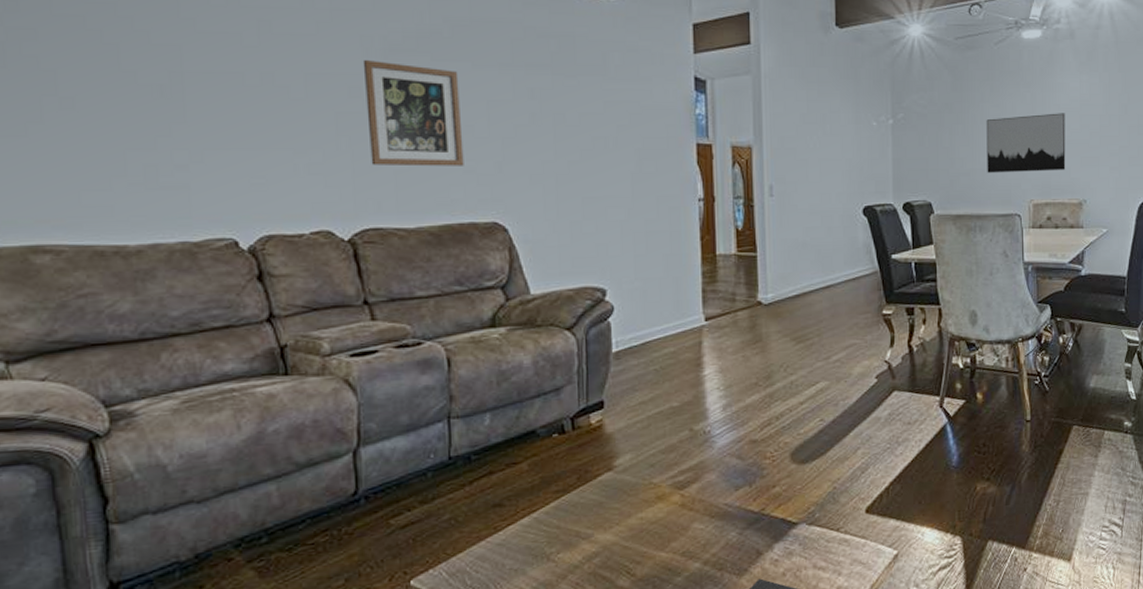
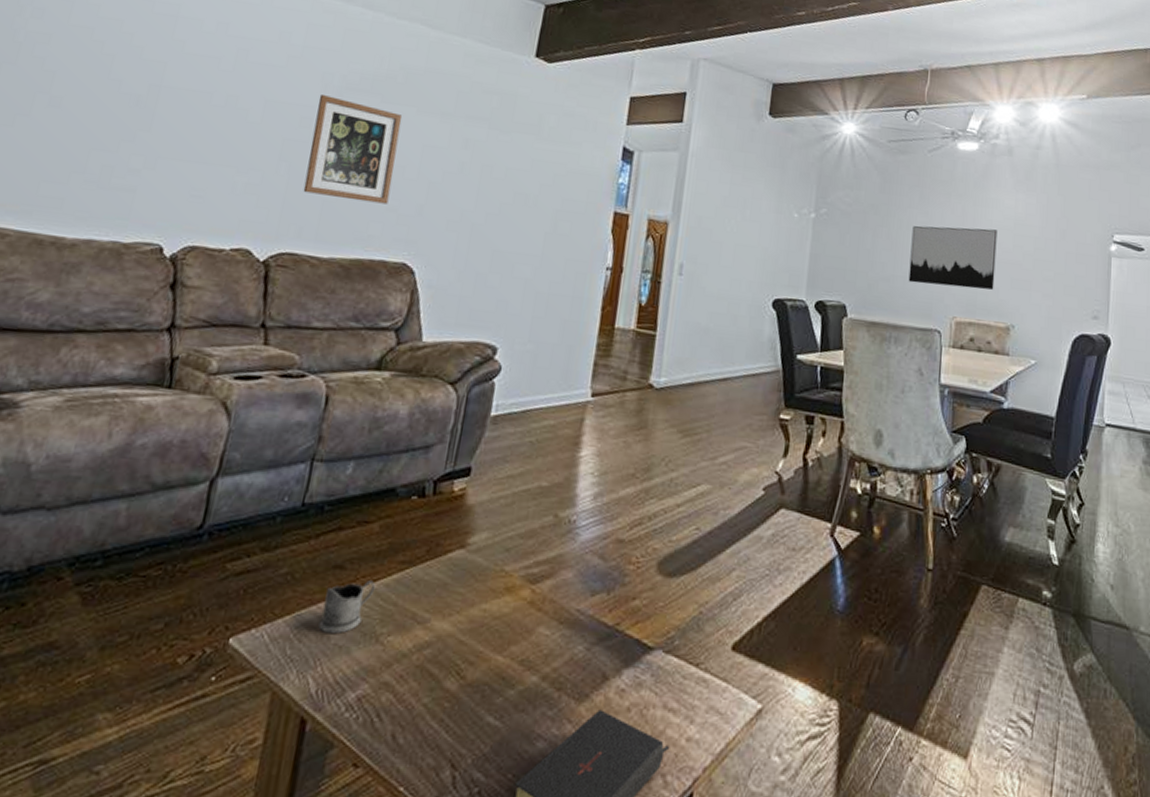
tea glass holder: none [491,511,537,561] -> present [318,580,376,633]

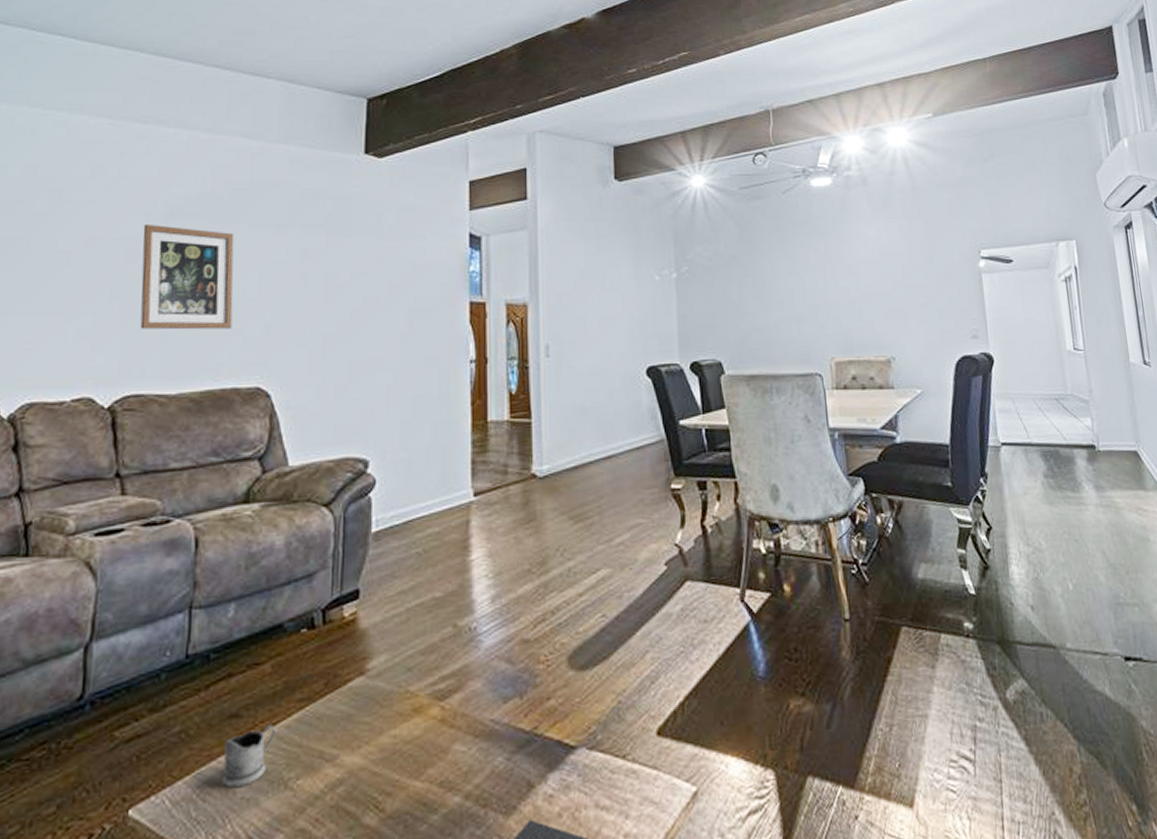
wall art: present [908,226,998,290] -> none [777,263,869,329]

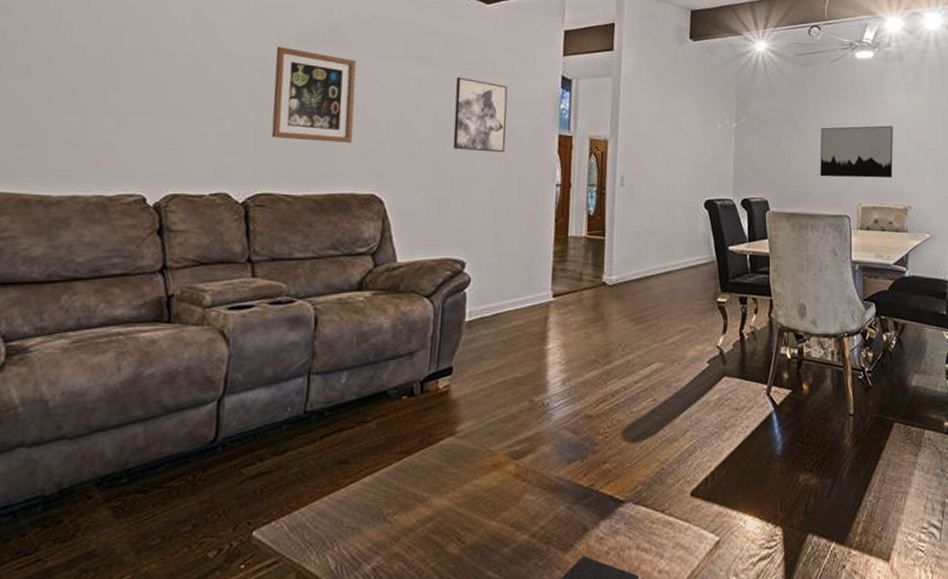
tea glass holder: present [222,725,276,787] -> none [331,471,379,518]
wall art: none [348,243,409,328] -> present [453,76,508,153]
wall art: none [777,263,869,329] -> present [820,125,893,178]

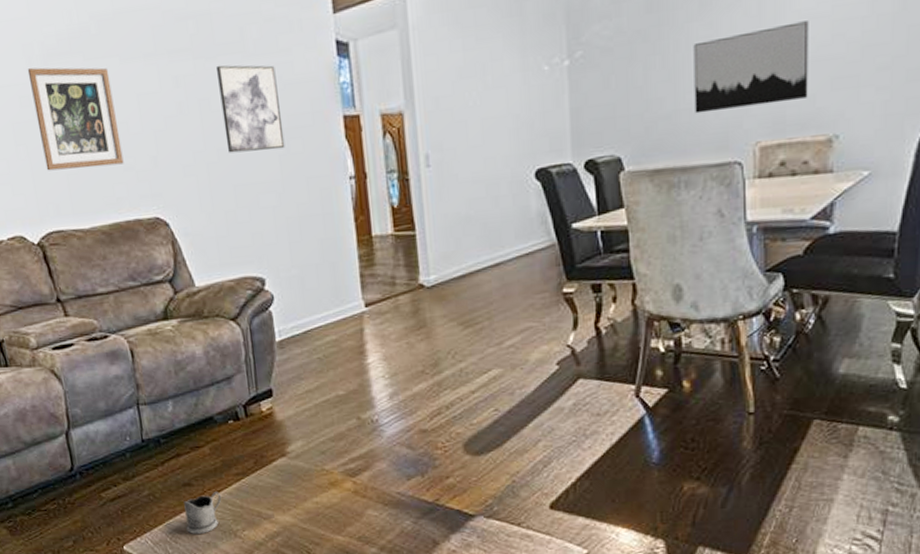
tea glass holder: none [331,471,379,518] -> present [184,492,222,534]

